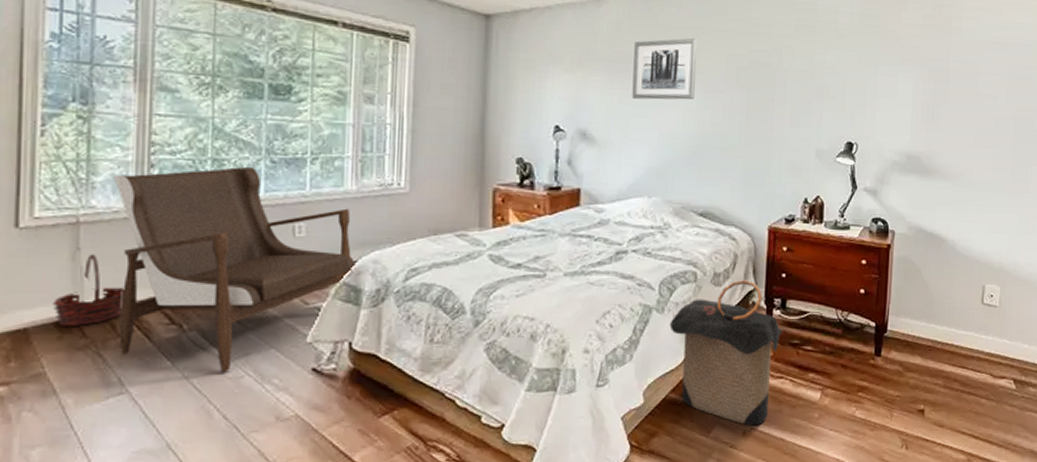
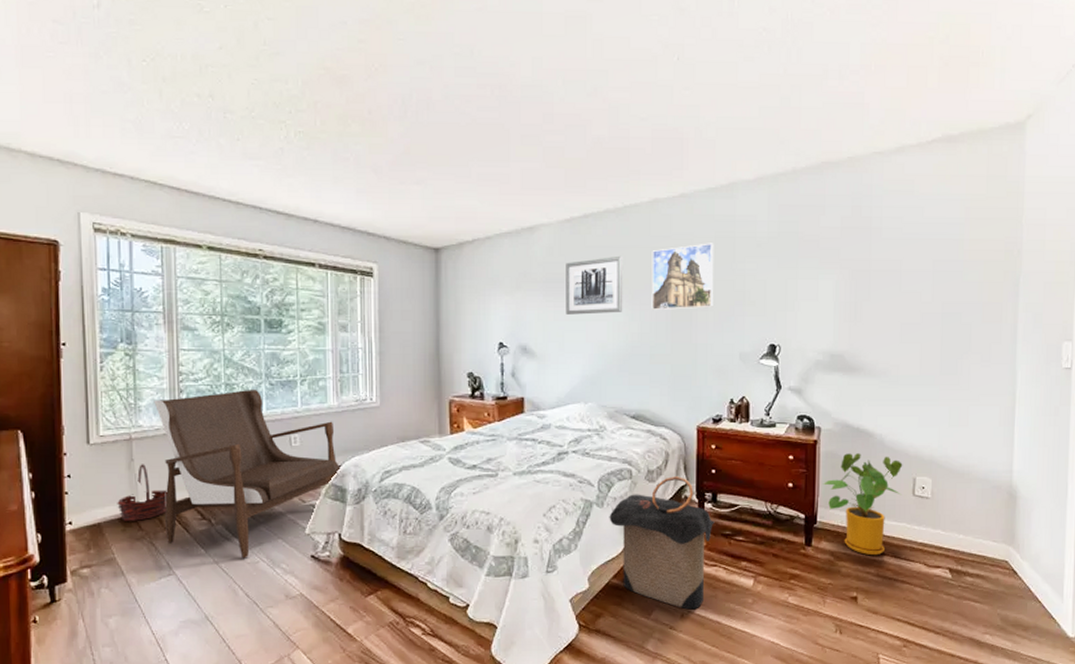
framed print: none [725,31,795,100] -> present [651,243,714,310]
house plant: none [894,259,973,366] -> present [822,453,903,556]

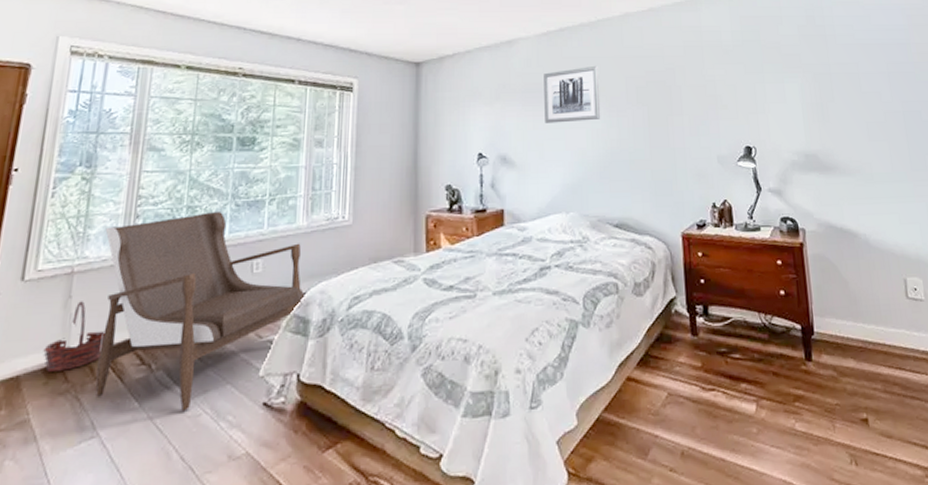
laundry hamper: present [609,476,715,610] -> none [596,288,709,446]
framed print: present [651,243,714,310] -> none [625,52,688,116]
house plant: present [822,453,903,556] -> none [814,255,896,369]

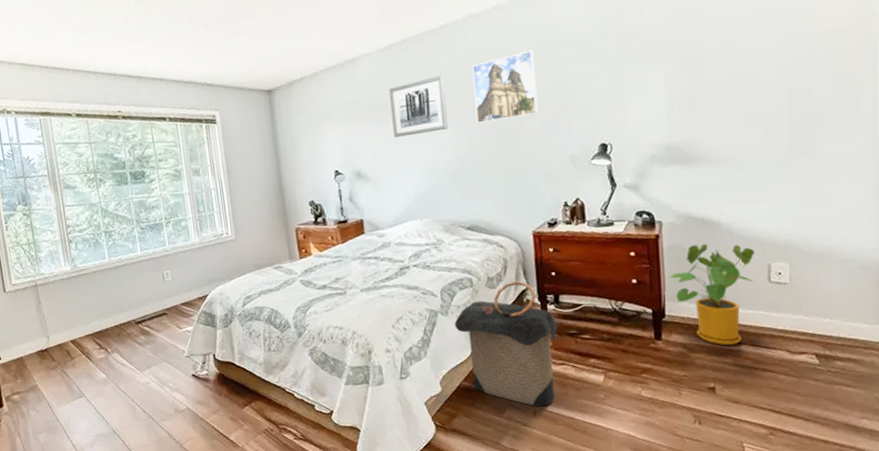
basket: present [43,301,105,372] -> none [33,305,72,354]
armchair: present [95,211,305,412] -> none [50,234,209,380]
laundry hamper: none [596,288,709,446] -> present [454,281,559,407]
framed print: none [625,52,688,116] -> present [471,50,539,123]
house plant: none [814,255,896,369] -> present [668,244,757,346]

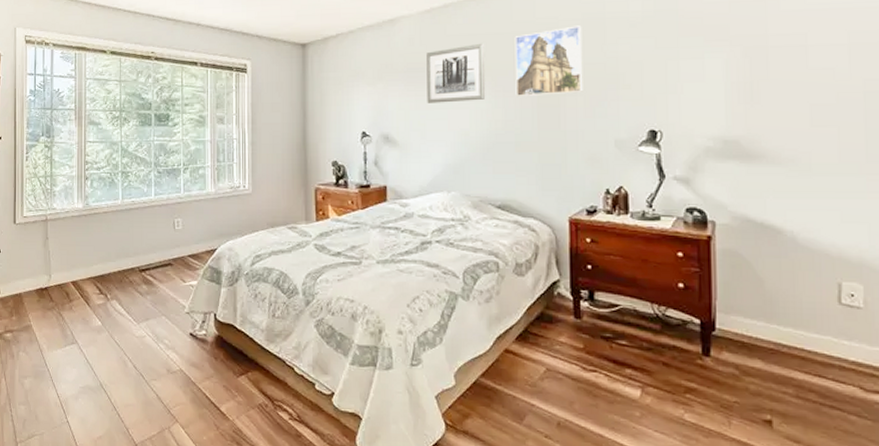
laundry hamper: present [454,281,559,407] -> none [475,271,593,419]
house plant: present [668,244,757,346] -> none [720,252,824,373]

